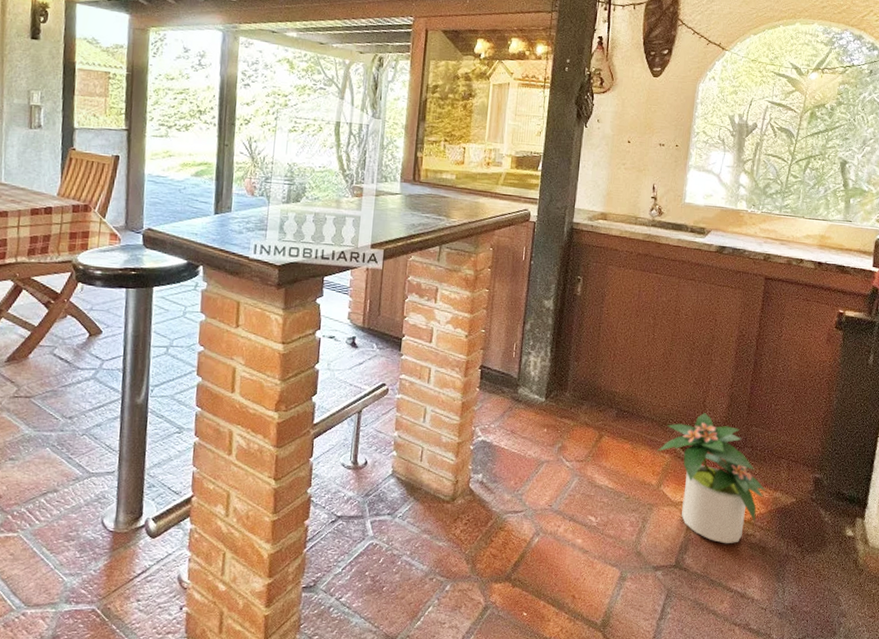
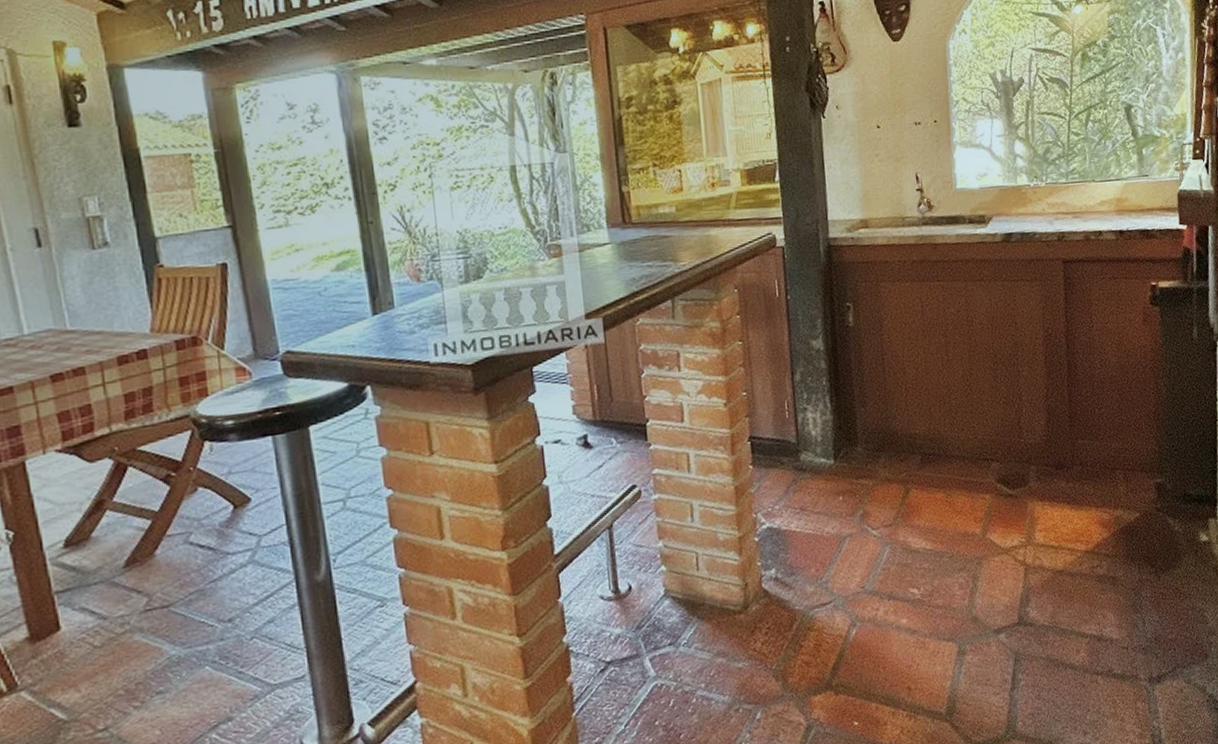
potted plant: present [657,413,767,544] -> none [975,436,1106,584]

